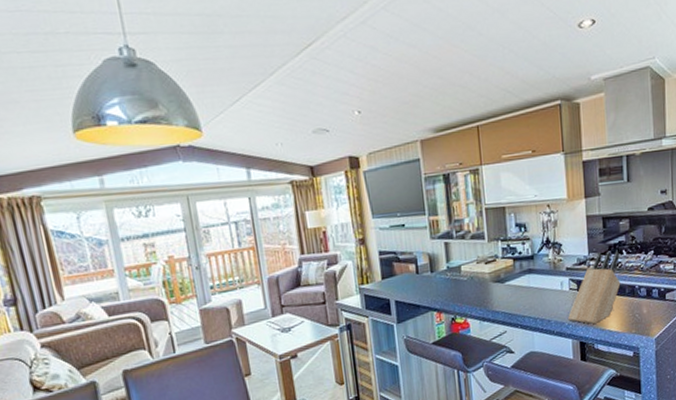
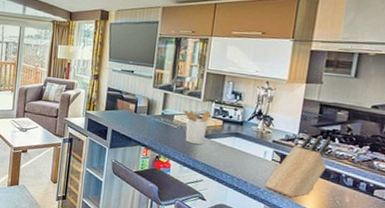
utensil holder: none [469,251,499,294] -> present [183,109,211,145]

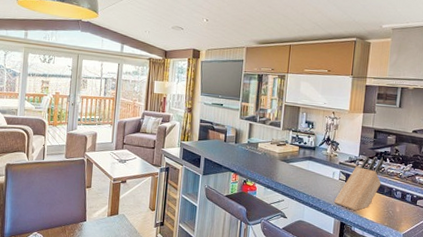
utensil holder: present [183,109,211,145] -> none [266,137,289,169]

